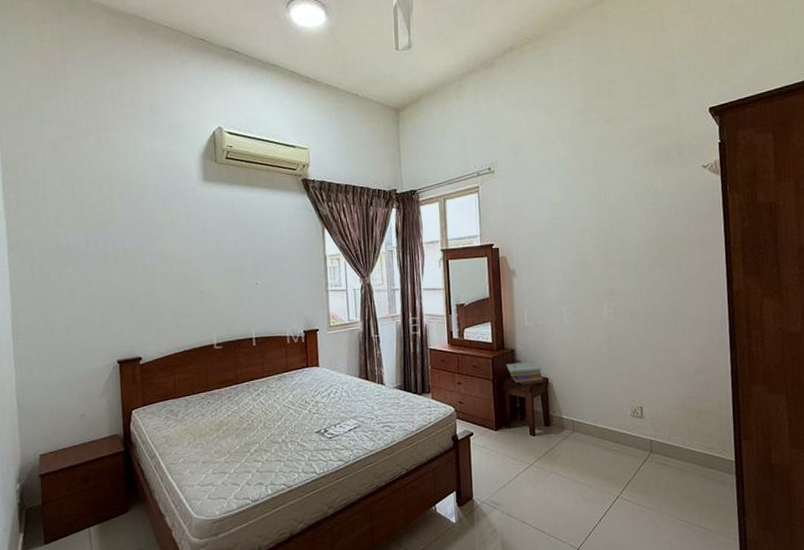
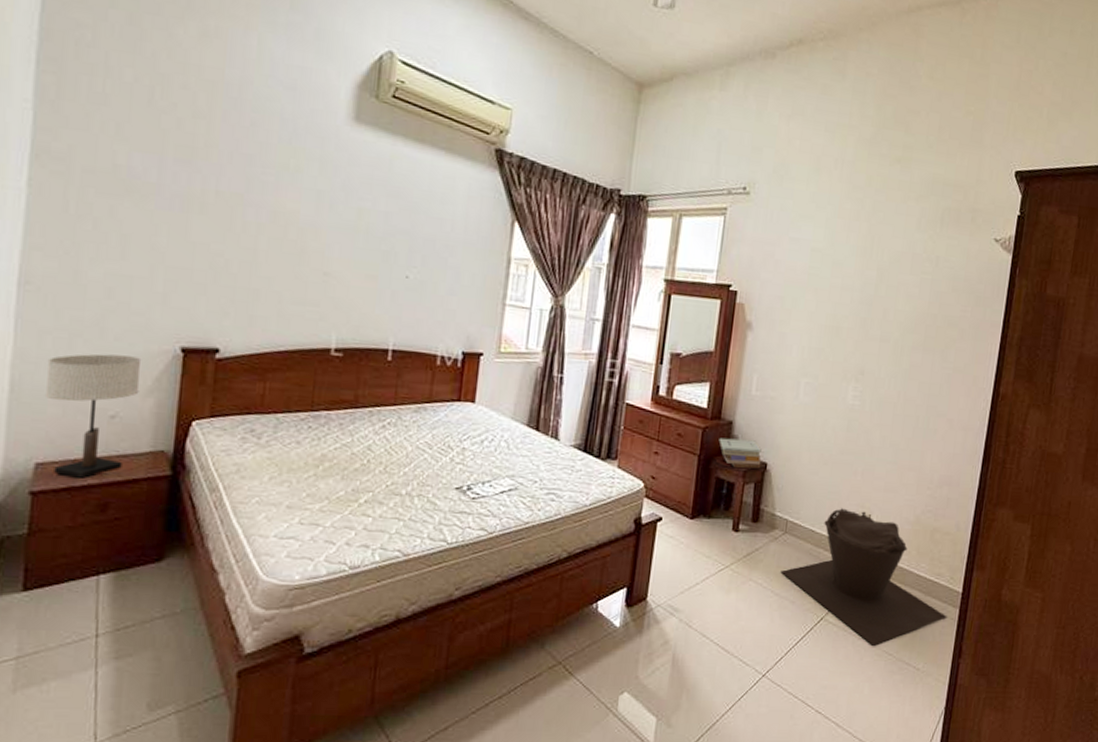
table lamp: none [37,372,96,462] -> present [46,354,142,478]
laundry basket: none [576,405,726,515] -> present [780,508,947,646]

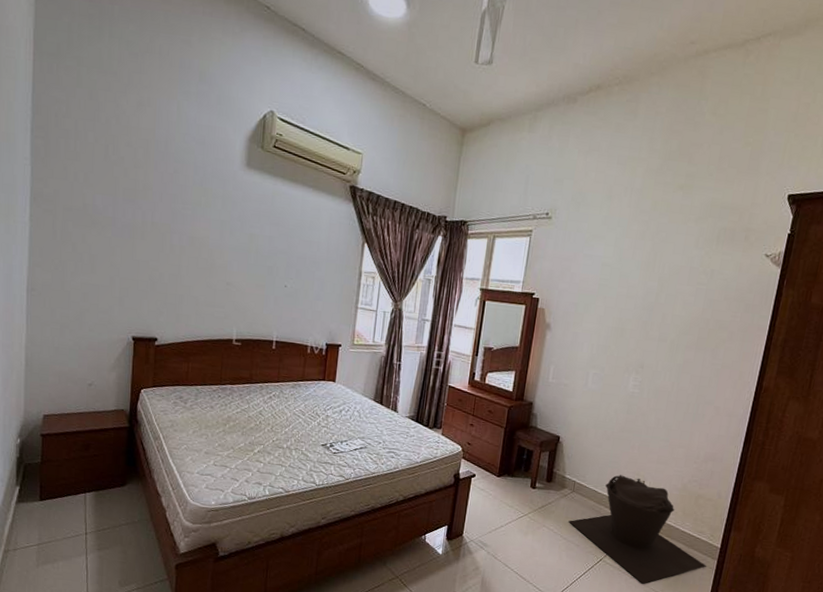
table lamp: present [46,354,142,478] -> none [47,340,107,427]
books: present [718,437,762,469] -> none [521,415,556,441]

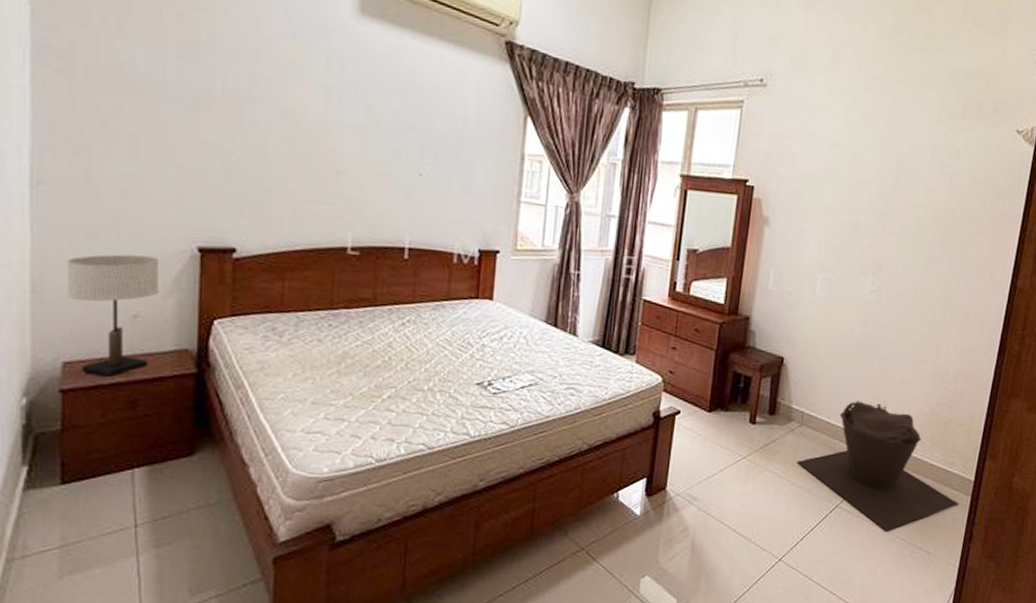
table lamp: none [47,340,107,427] -> present [66,254,160,377]

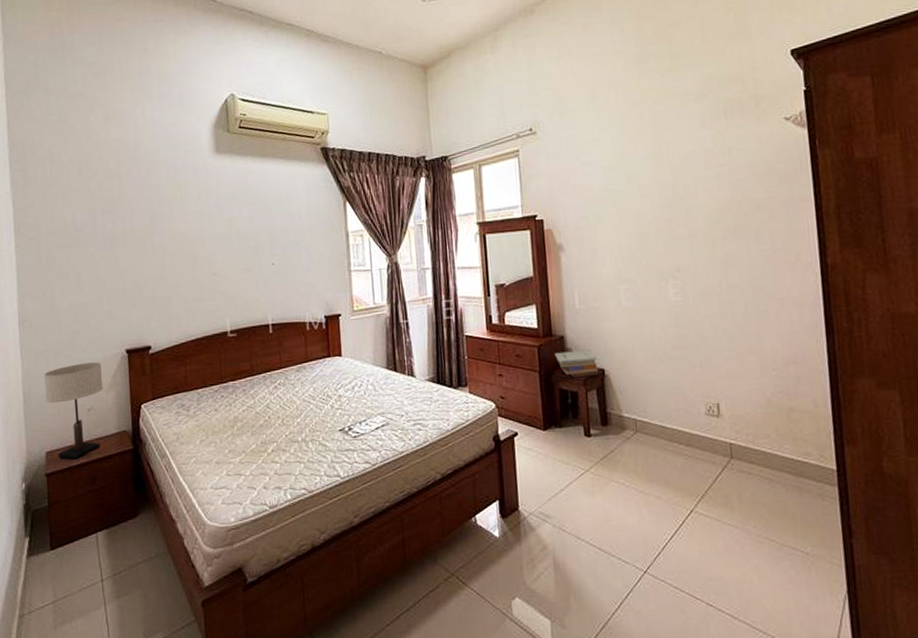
books: none [736,333,778,363] -> present [554,350,599,378]
laundry basket: present [796,401,959,531] -> none [640,401,826,533]

